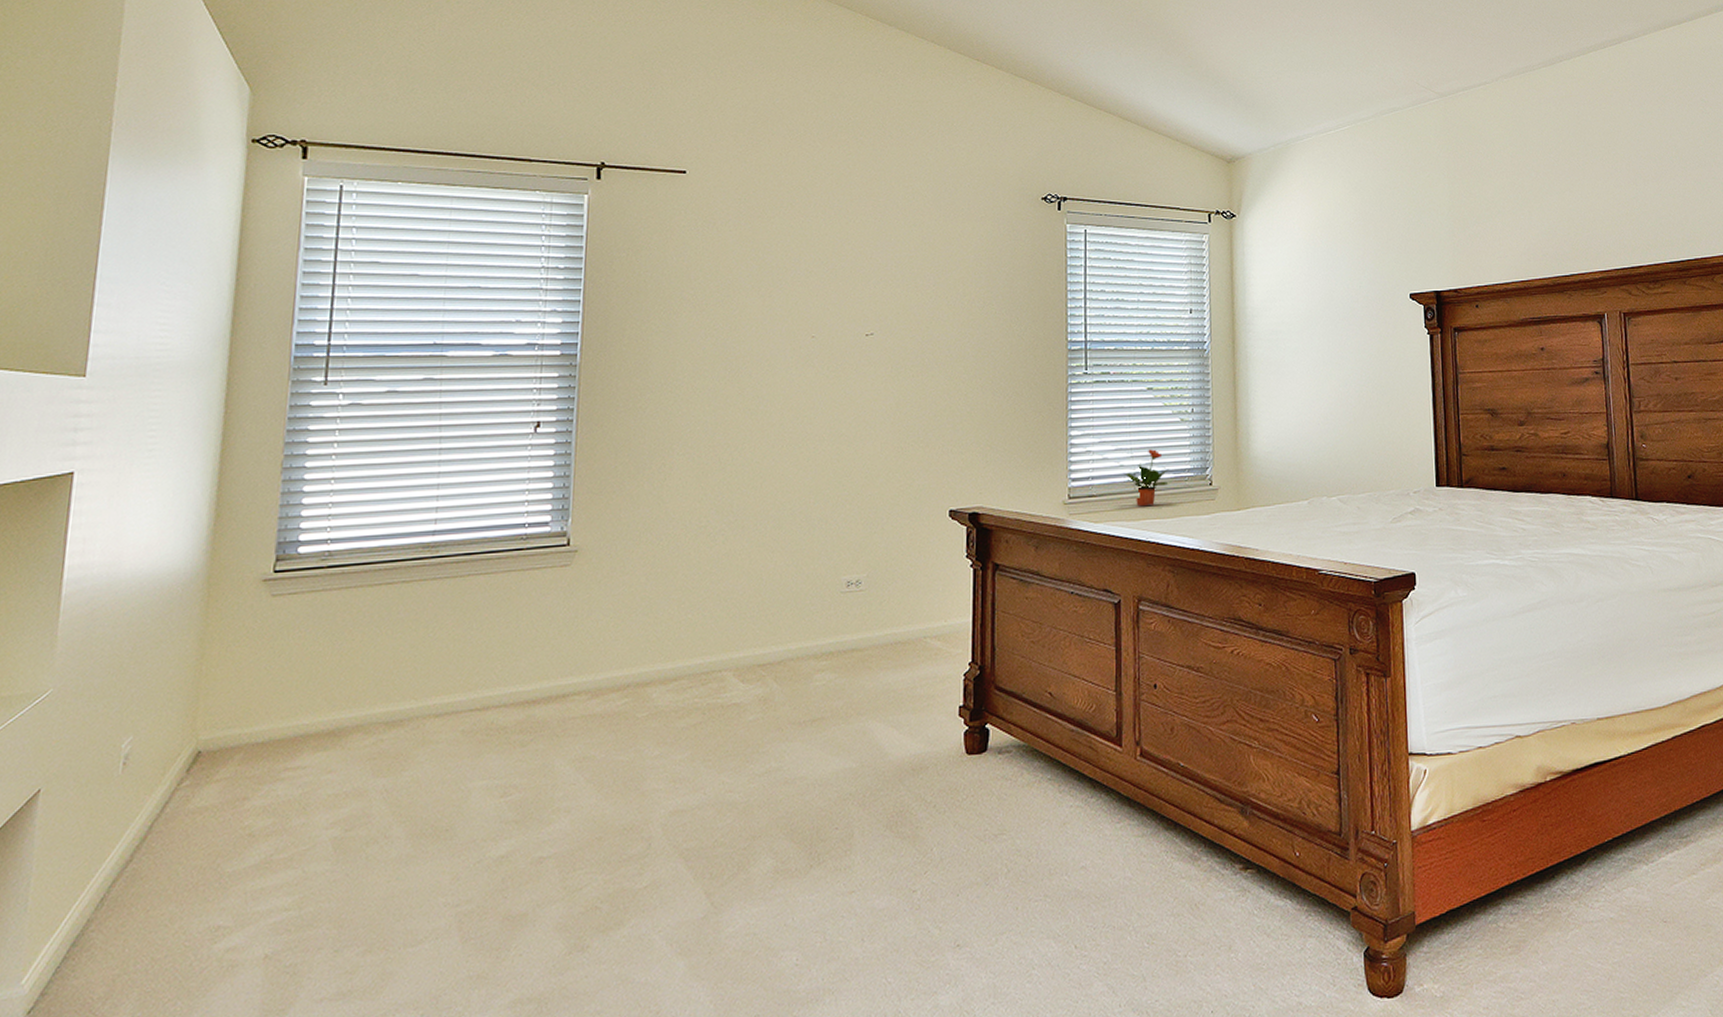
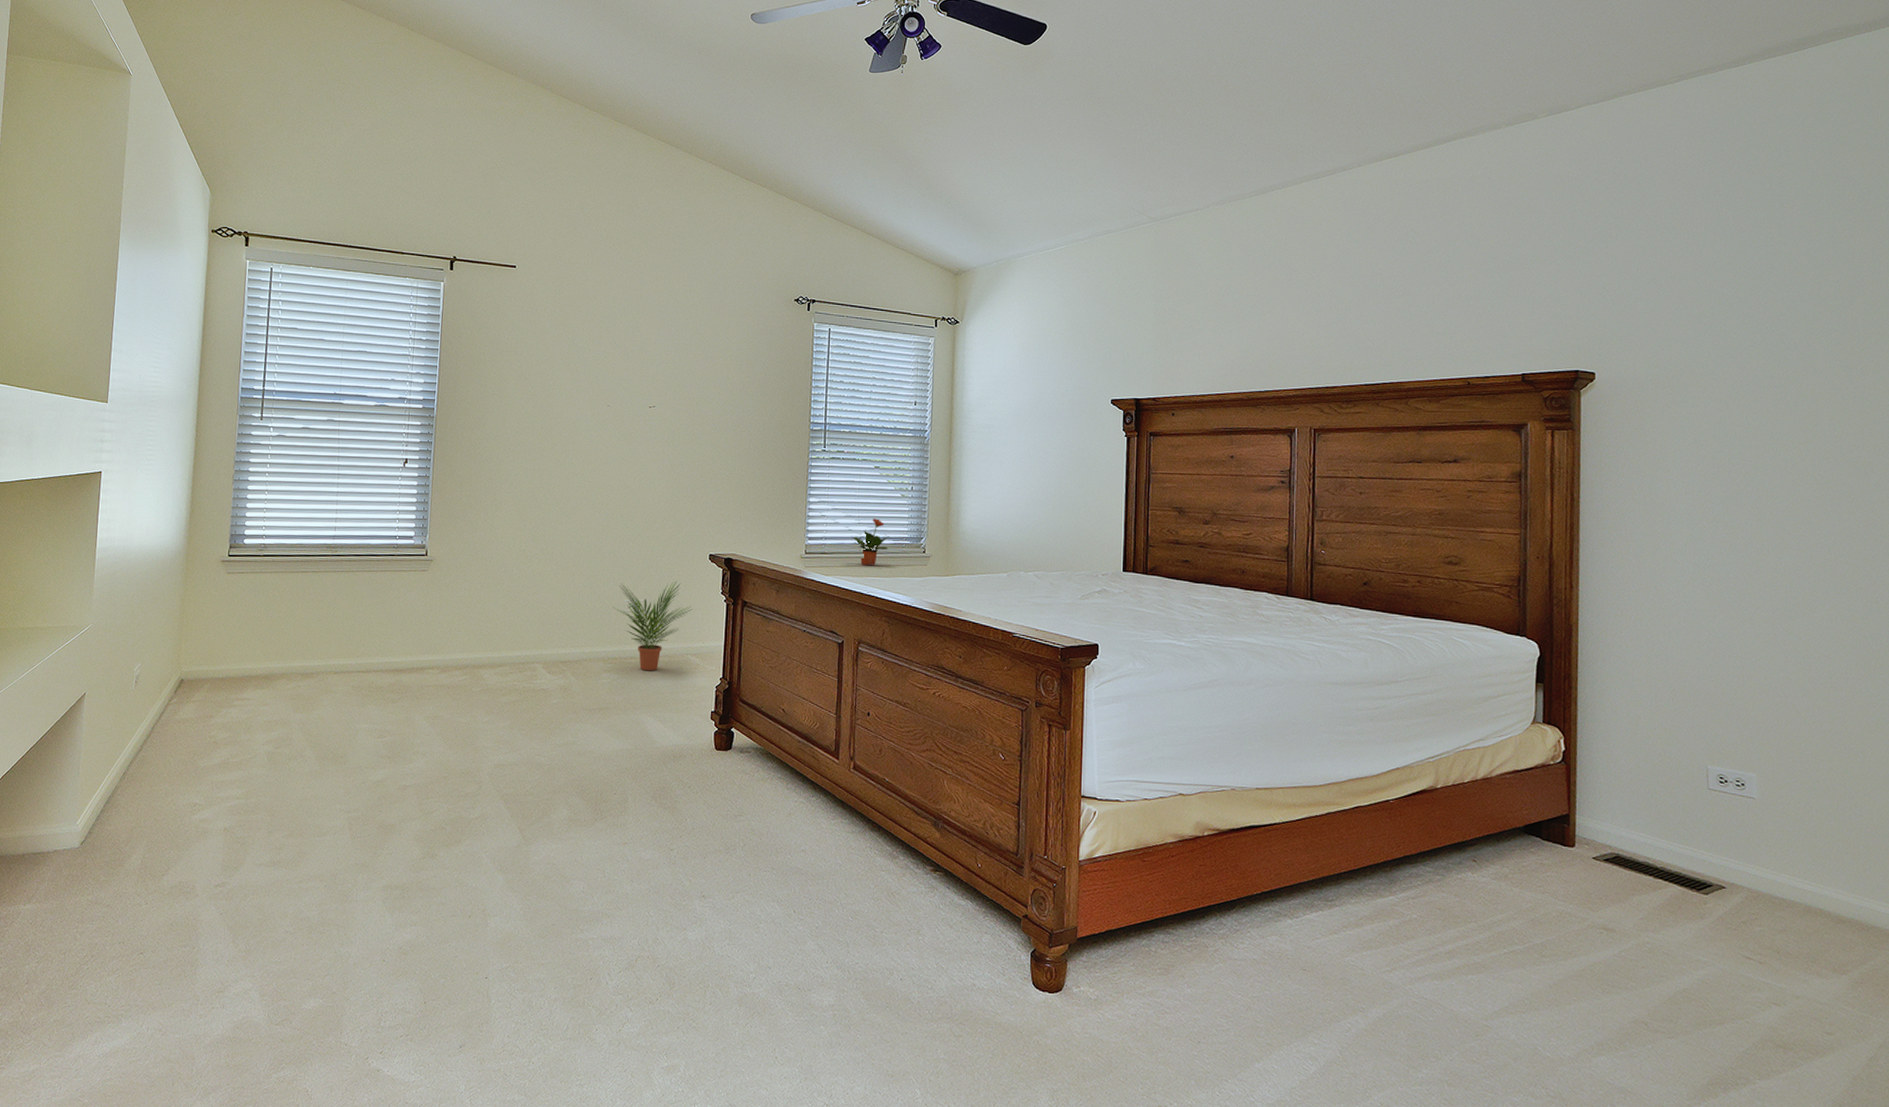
potted plant: none [826,547,931,665] -> present [612,581,693,671]

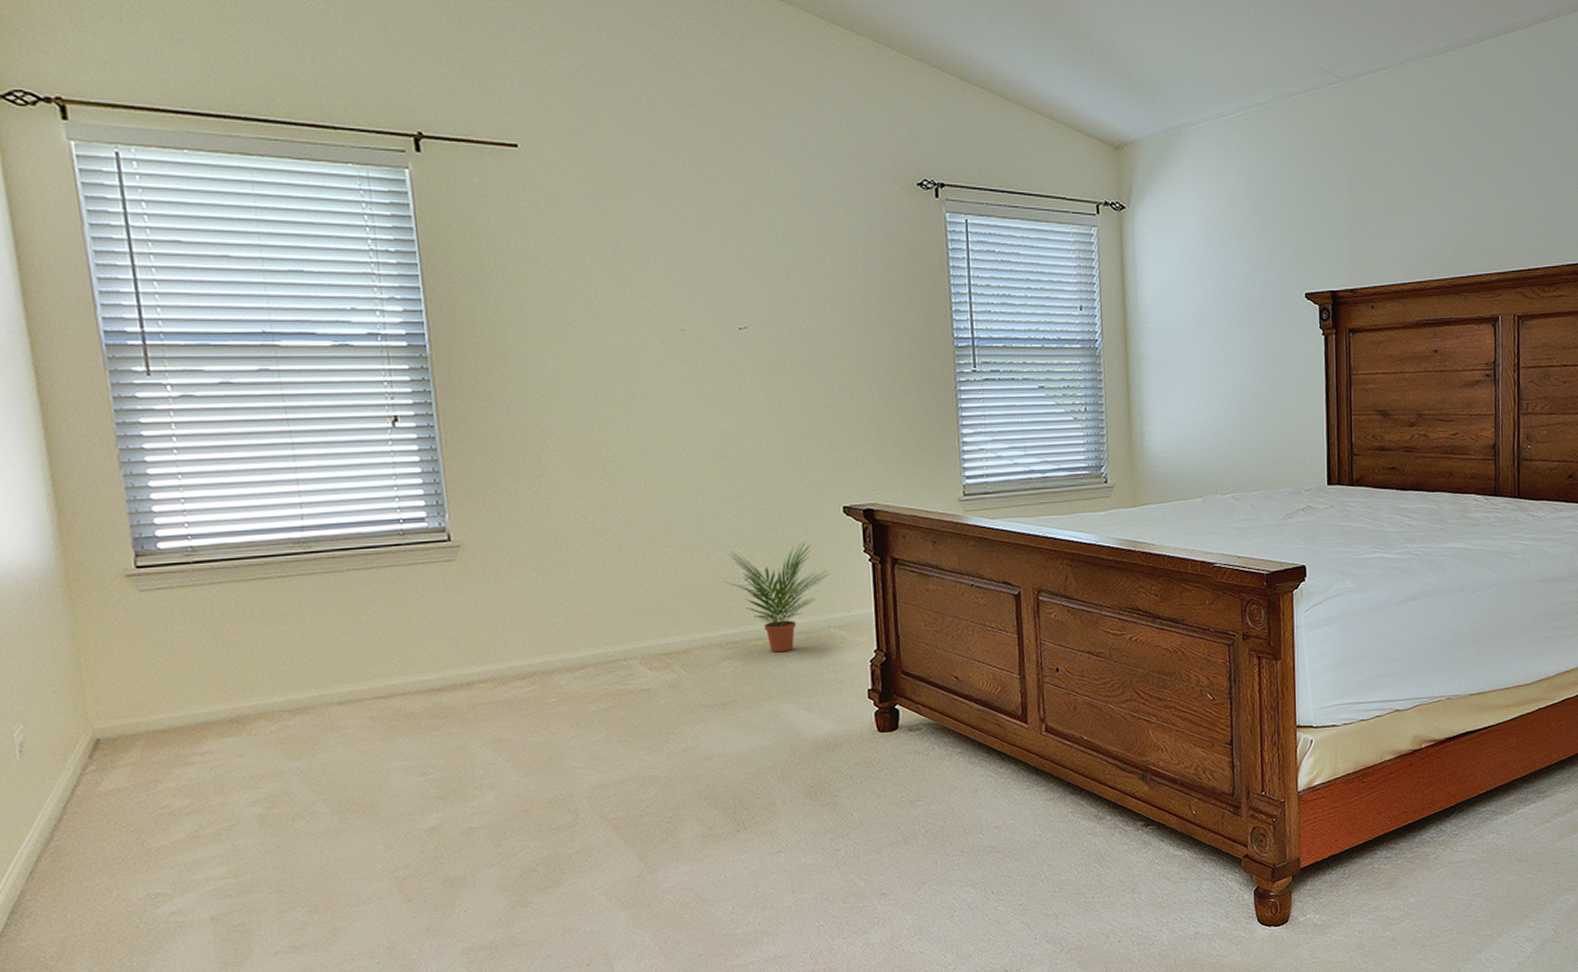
potted plant: present [850,518,890,566] -> none [1017,447,1065,504]

